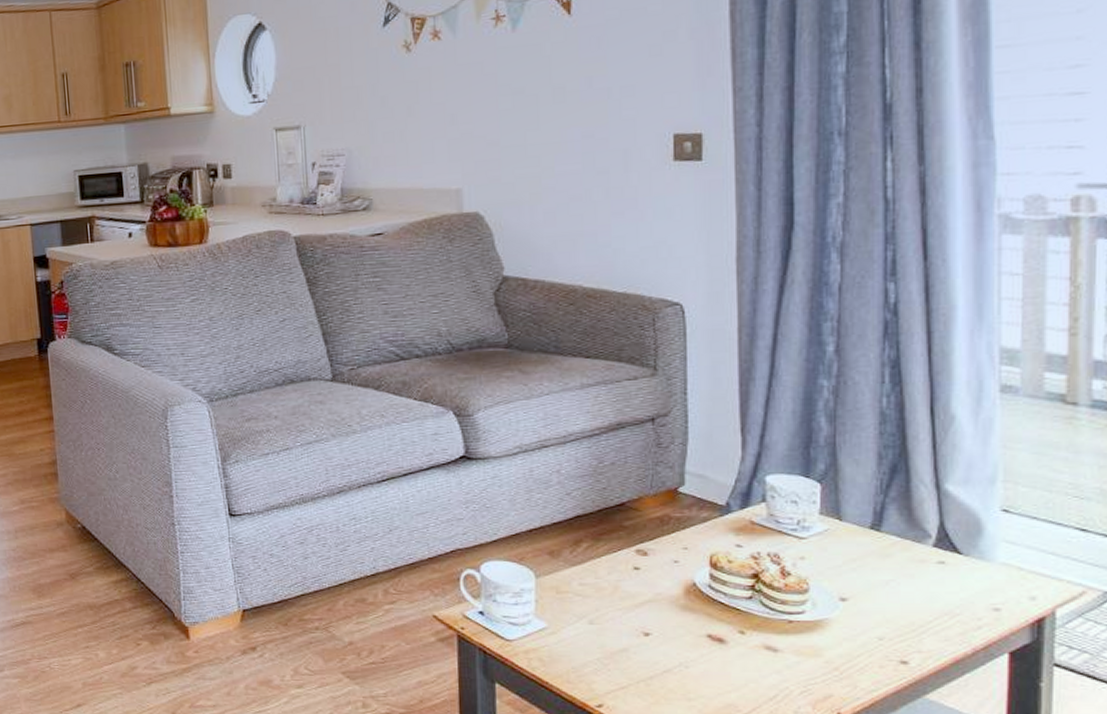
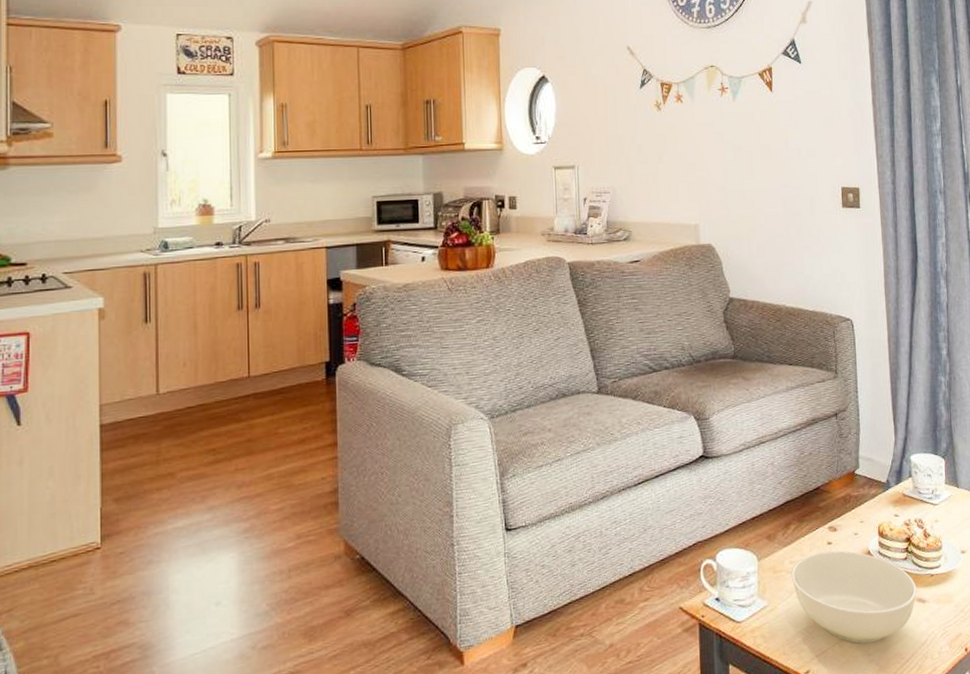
bowl: none [580,577,765,687] -> present [791,550,917,644]

